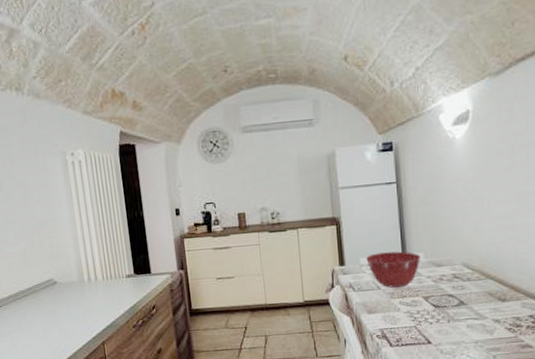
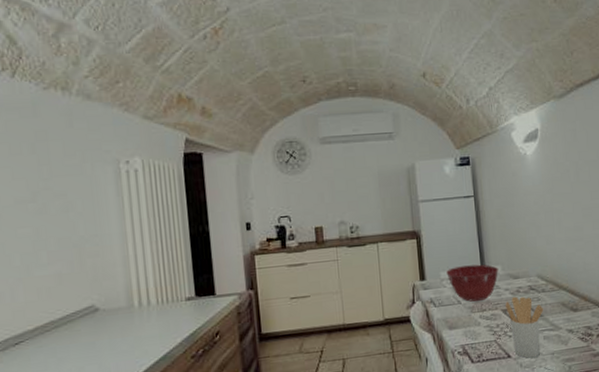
utensil holder: none [427,284,468,345] -> present [506,296,544,358]

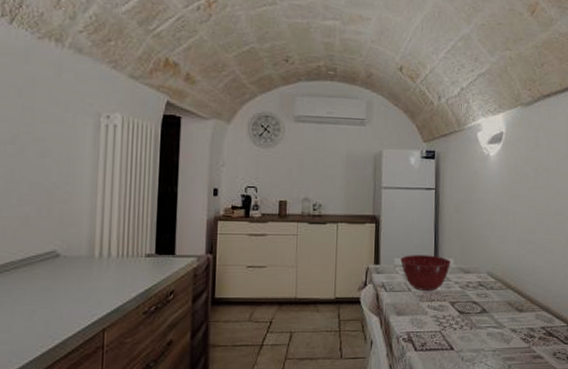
utensil holder: present [506,296,544,358] -> none [454,290,490,353]

